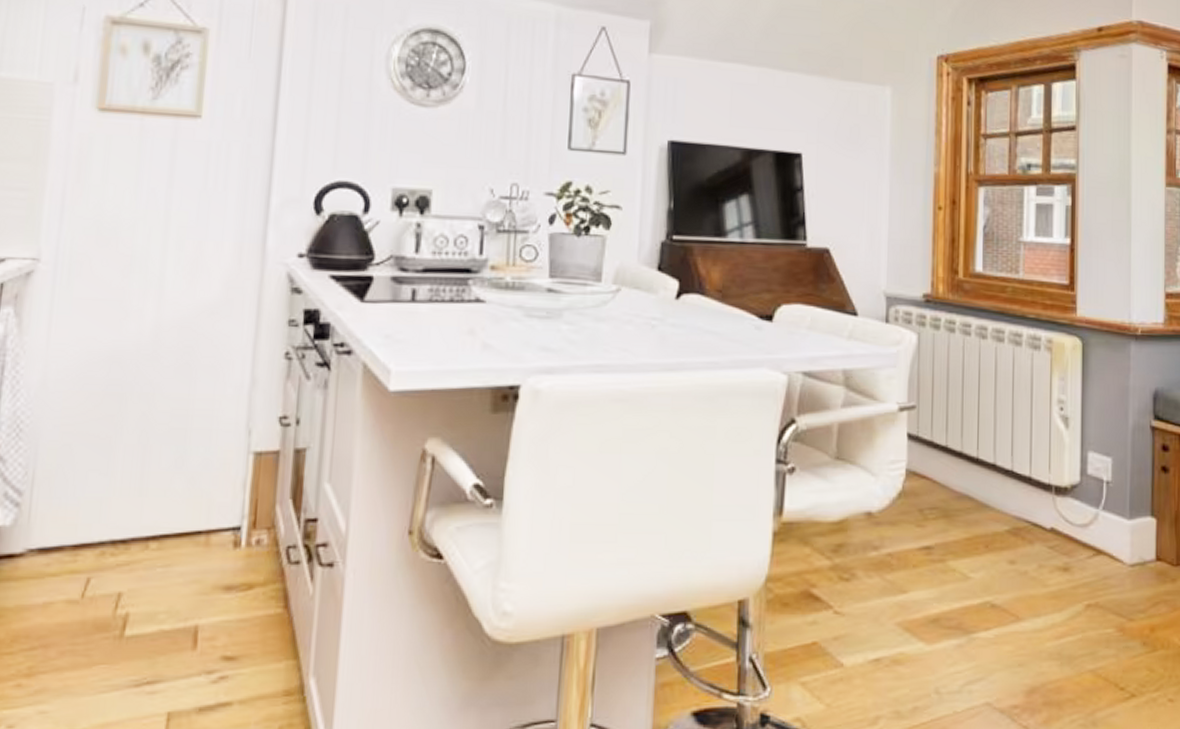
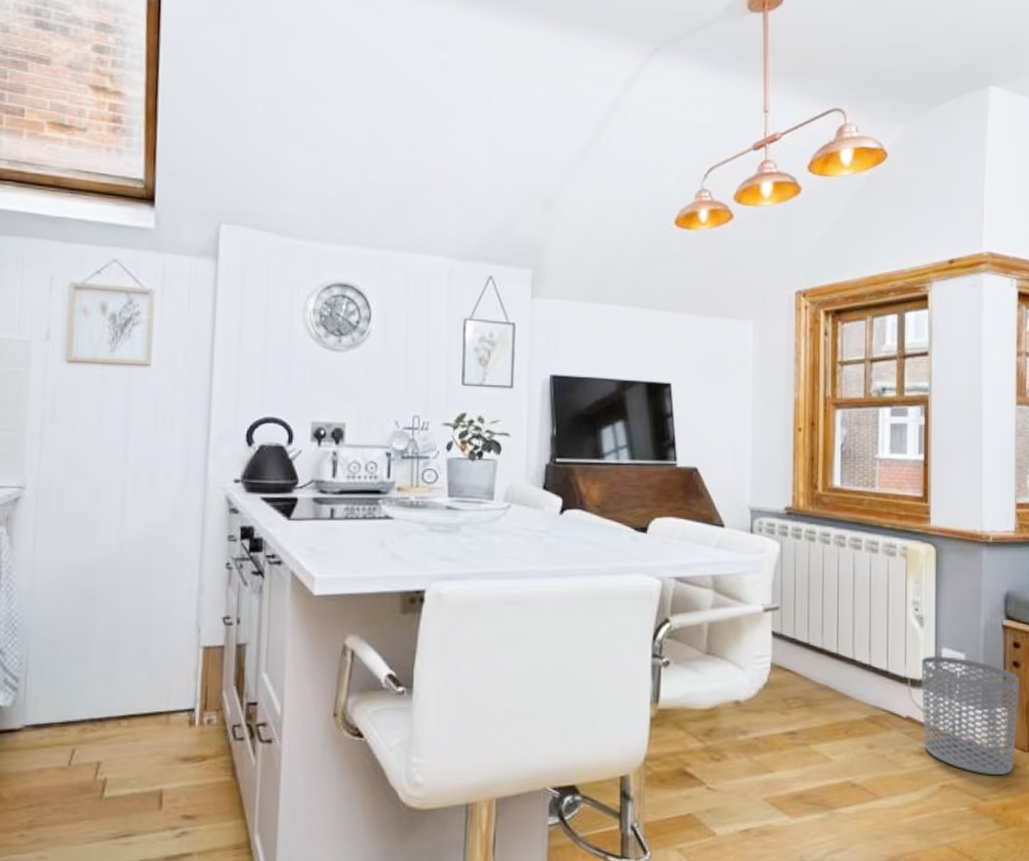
waste bin: none [1065,459,1168,593] -> present [921,655,1019,776]

